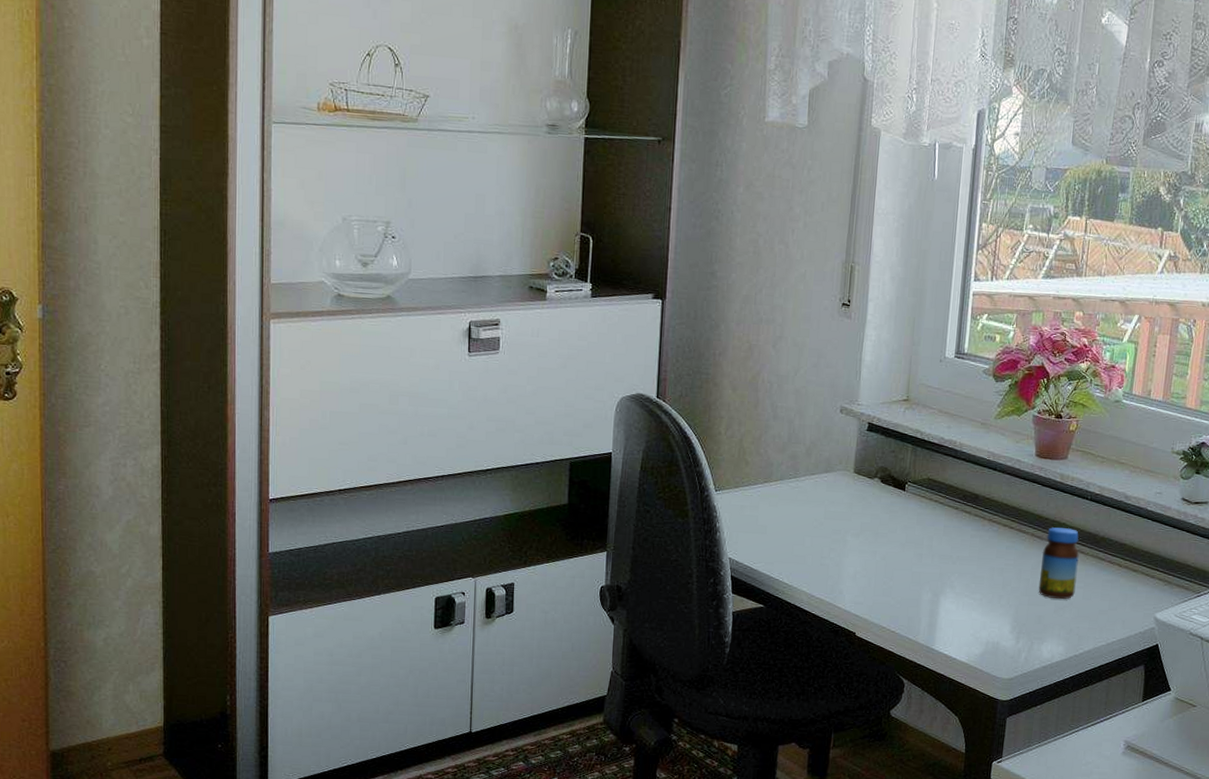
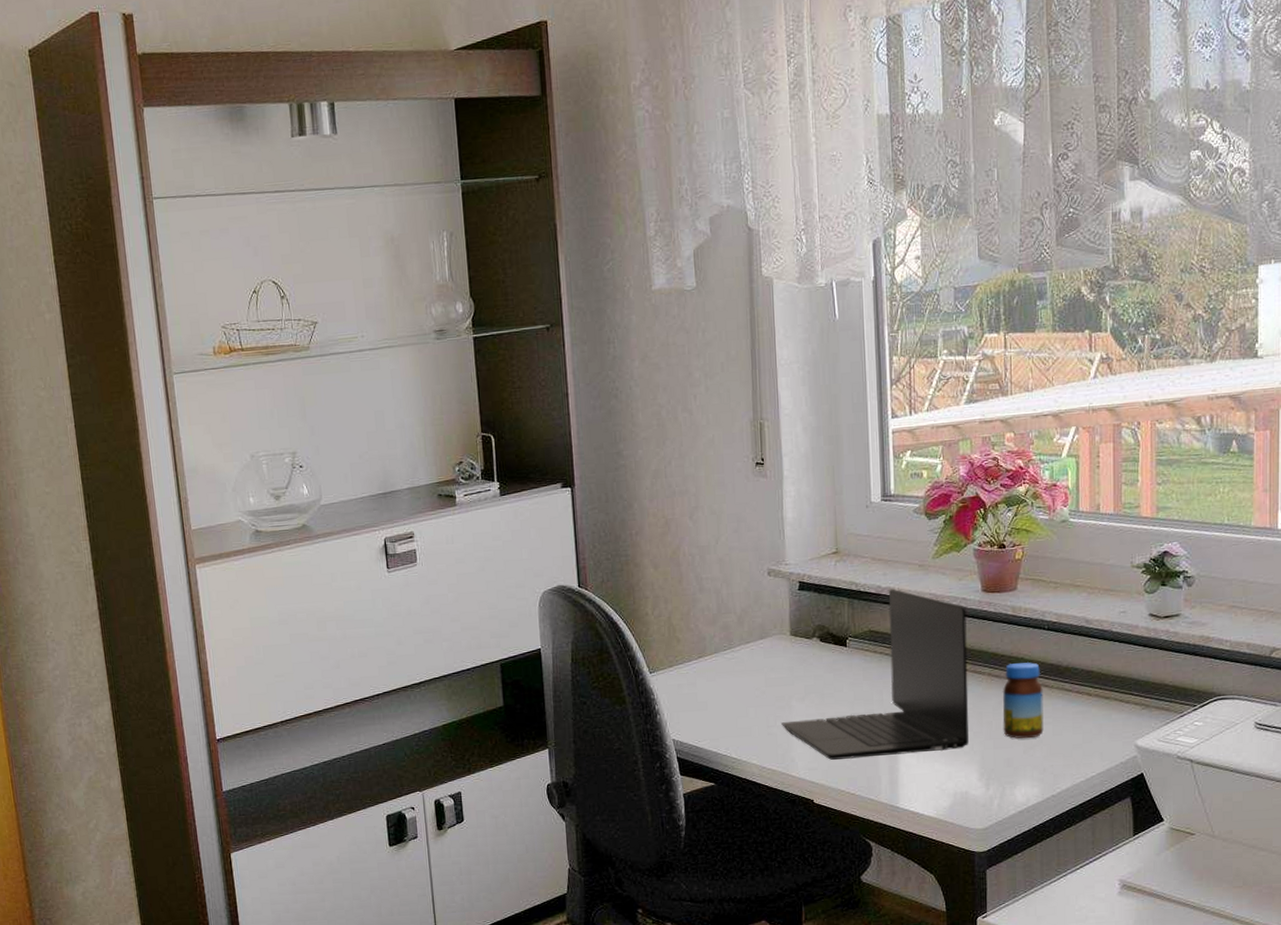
laptop: none [835,441,1019,602] -> present [781,588,969,760]

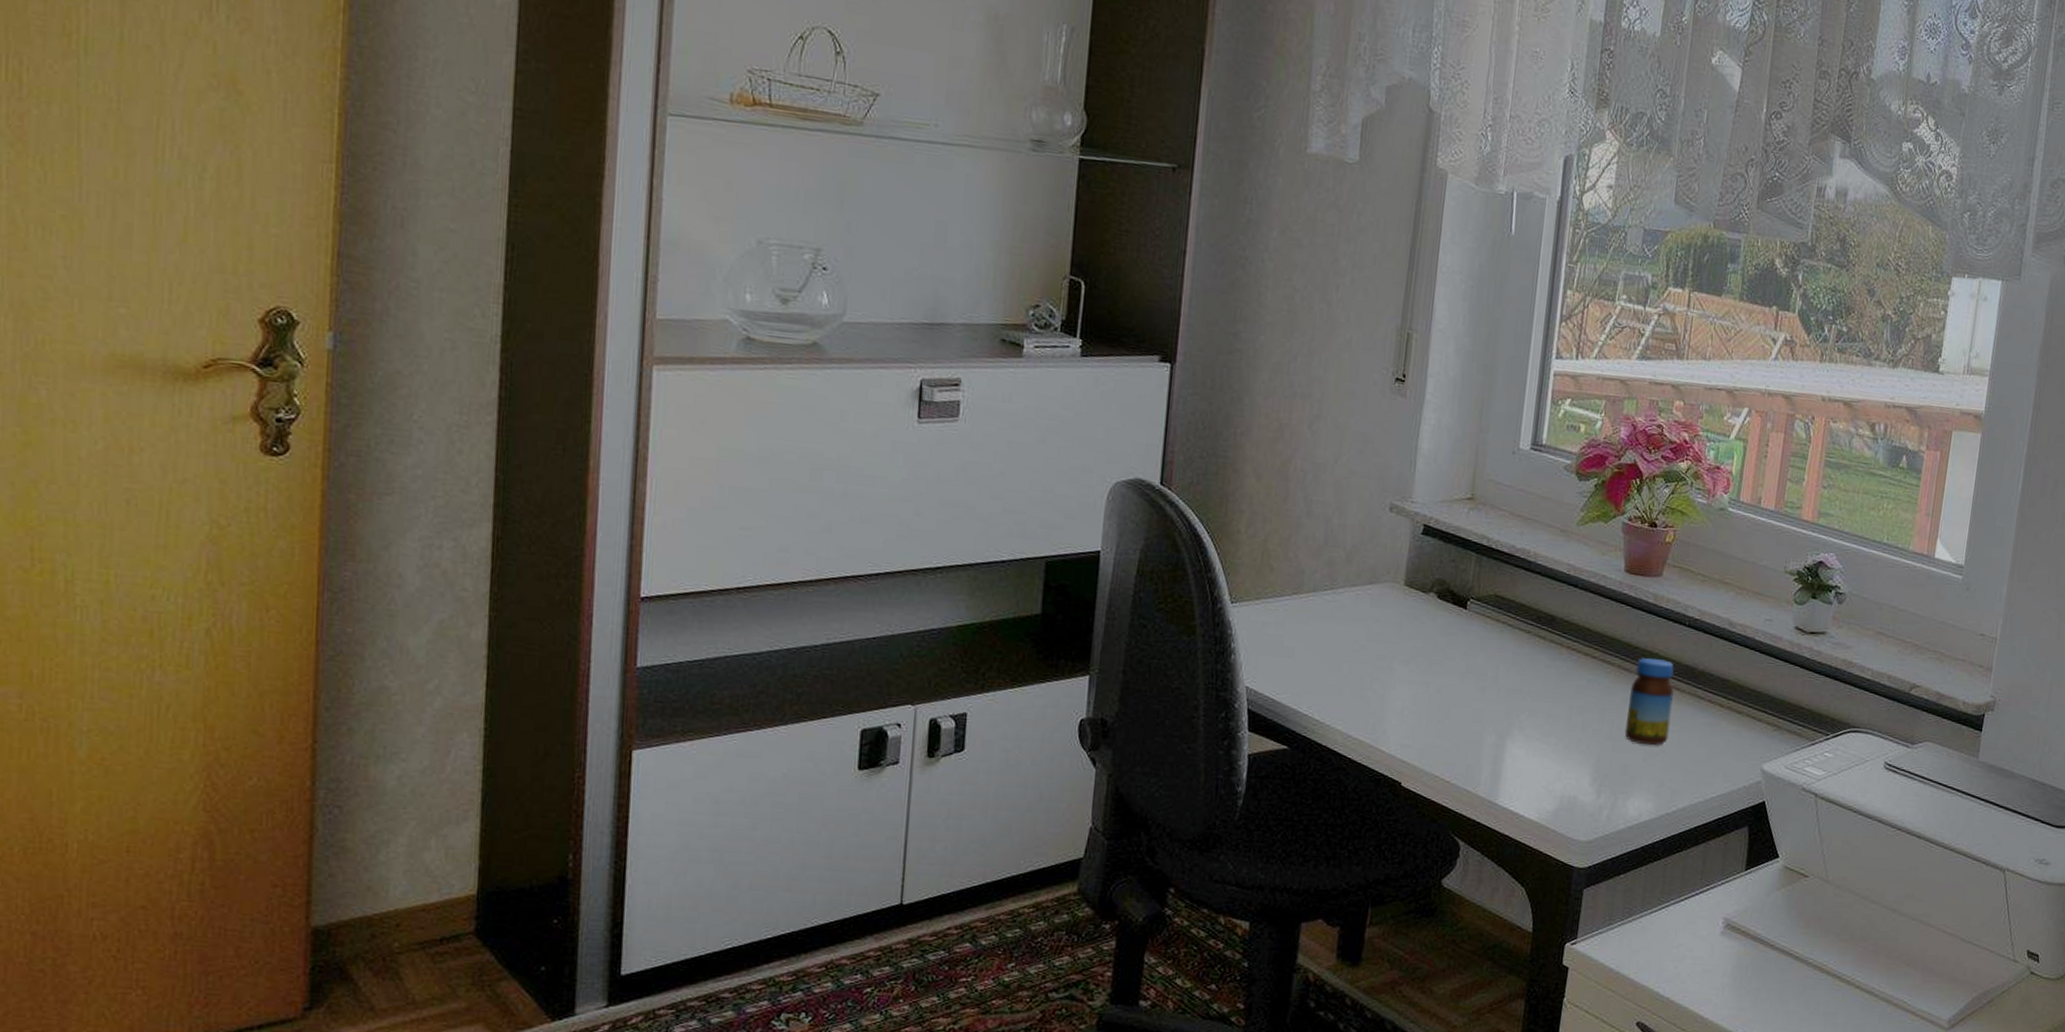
laptop: present [781,588,969,760] -> none [1378,551,1605,747]

